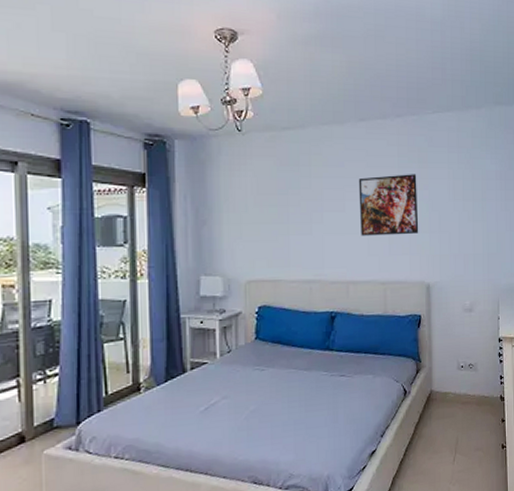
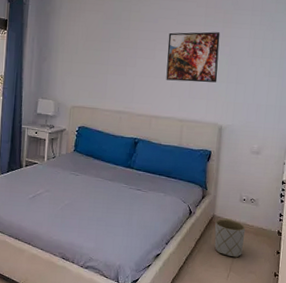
planter: none [433,392,467,437] -> present [214,219,246,258]

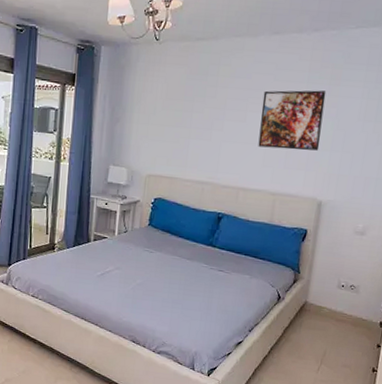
planter: present [214,219,246,258] -> none [305,306,343,350]

